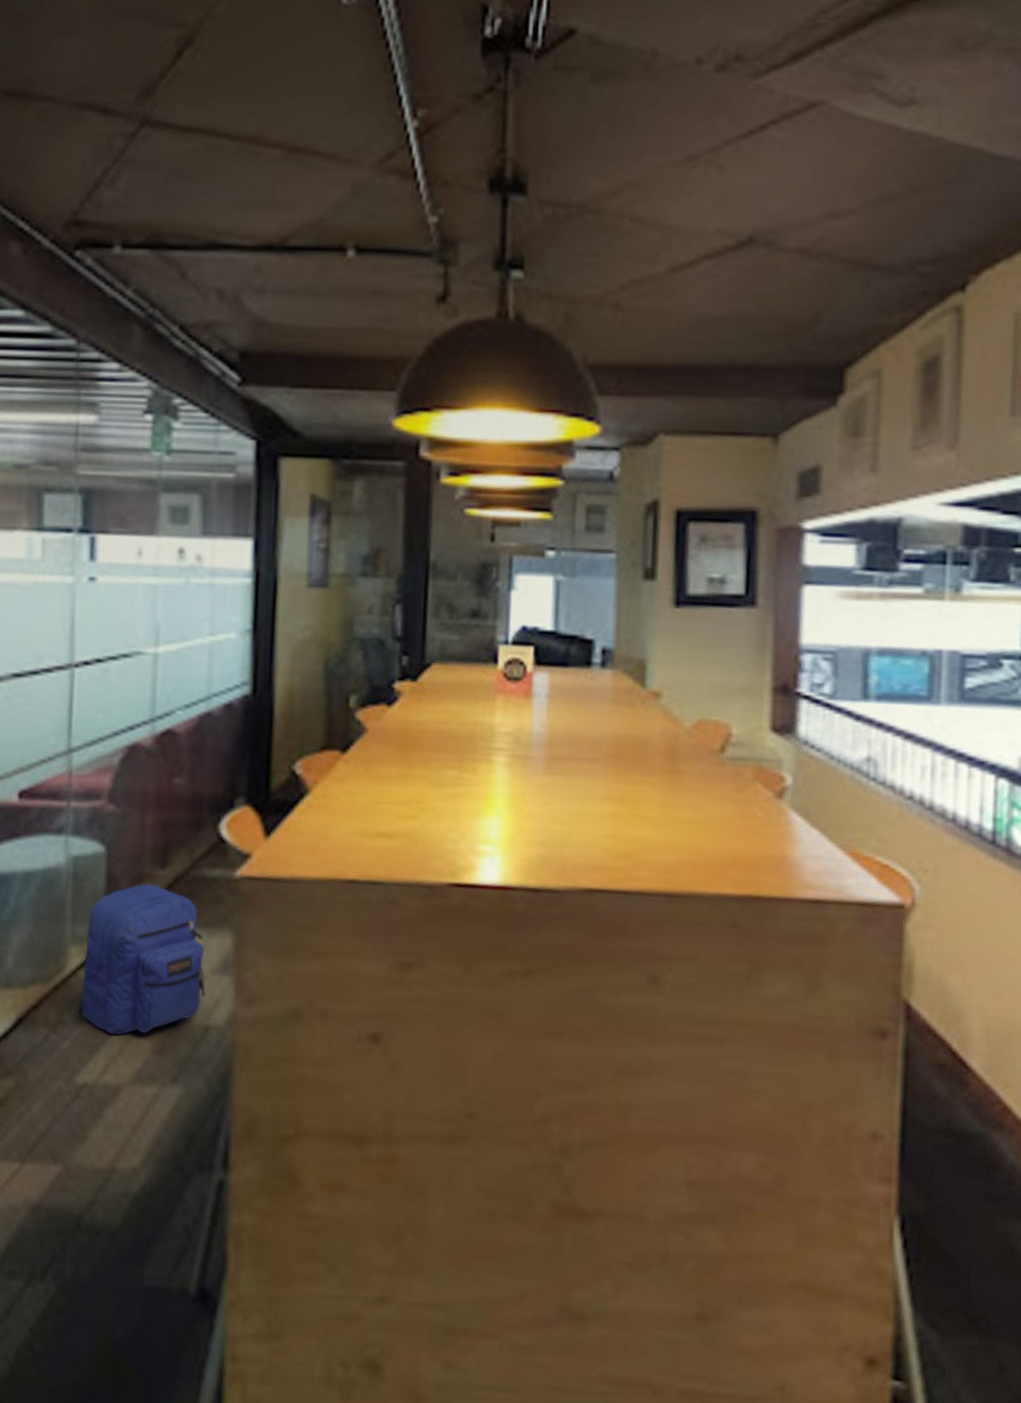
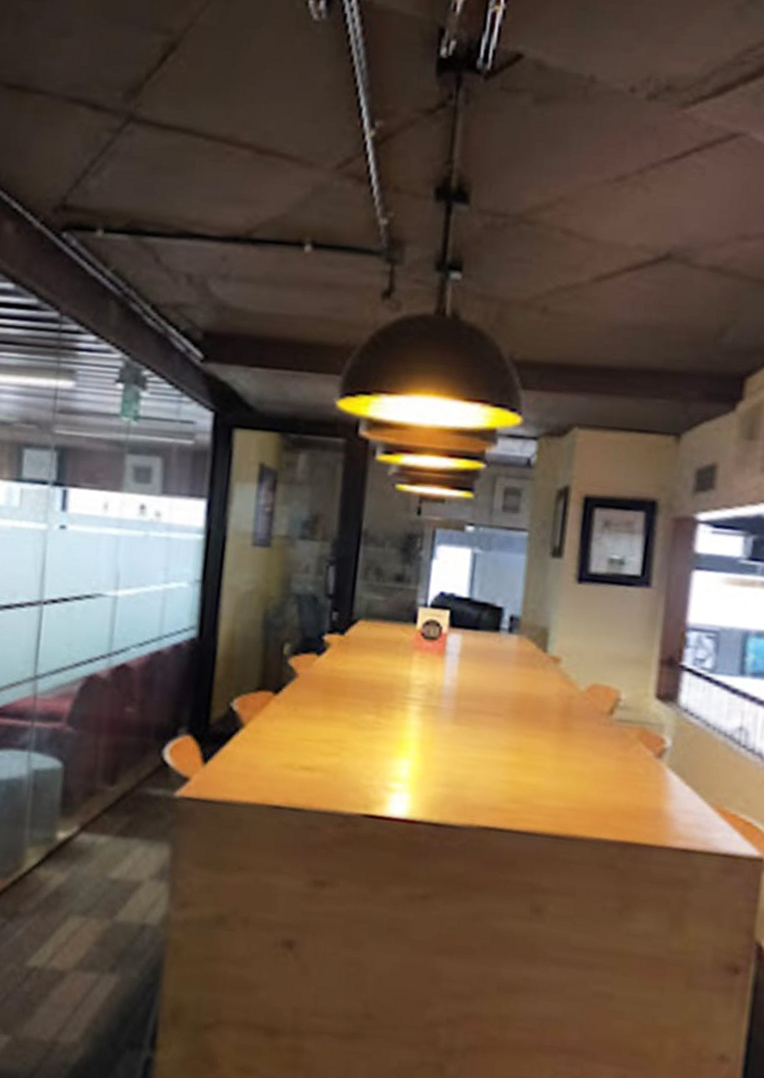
backpack: present [76,884,206,1036] -> none [30,798,145,928]

